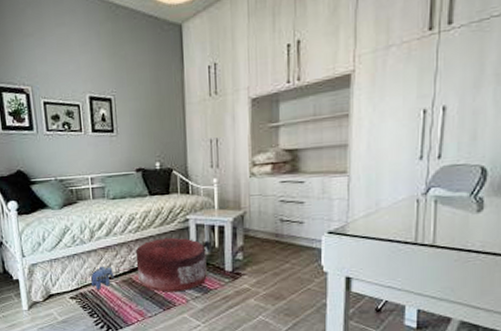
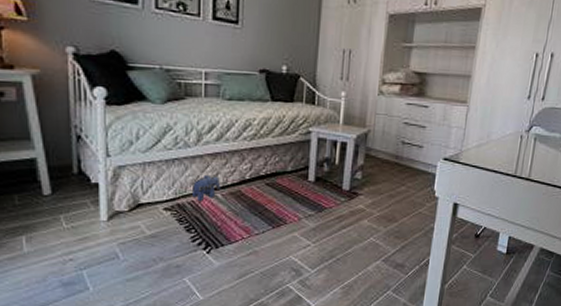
pouf: present [135,237,207,292] -> none [248,149,325,209]

